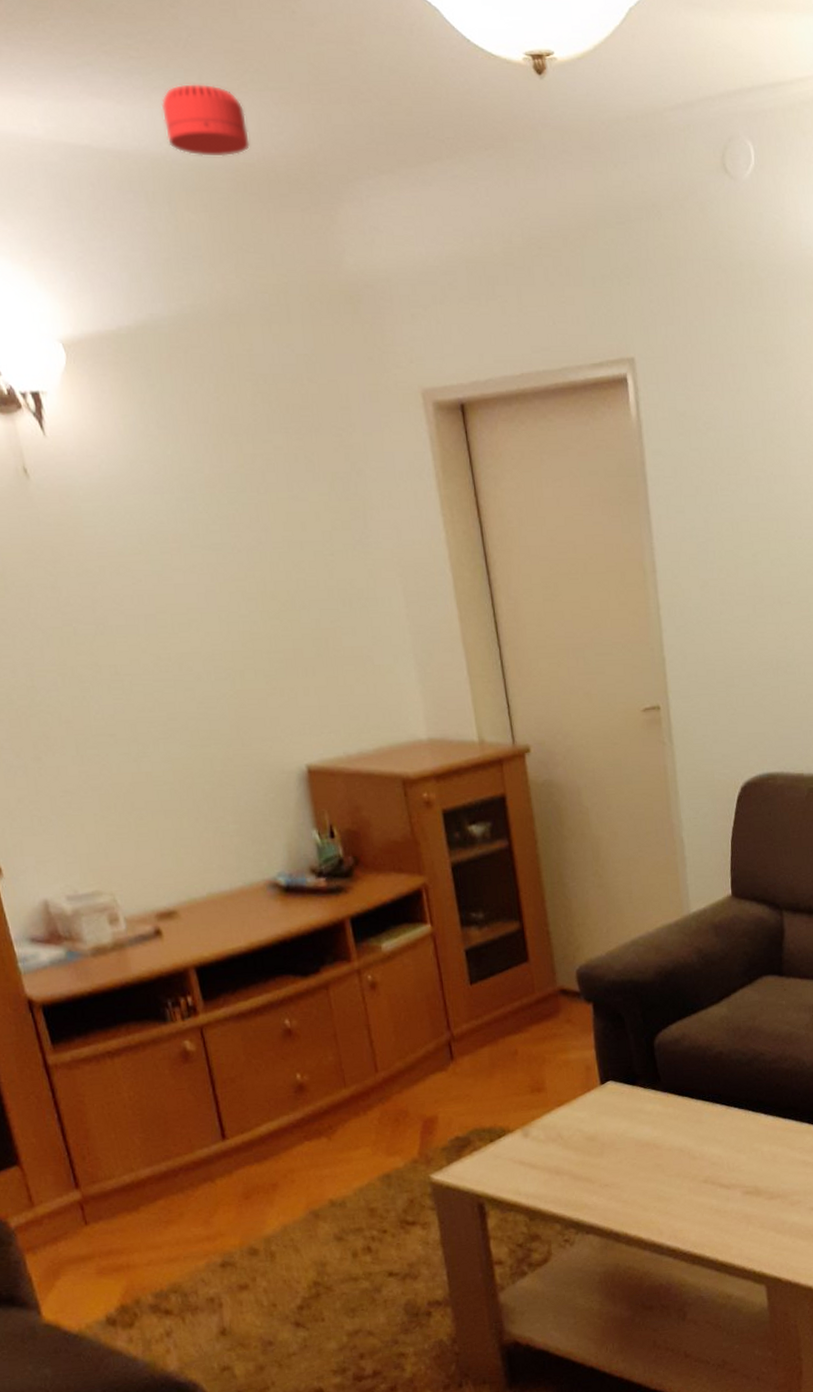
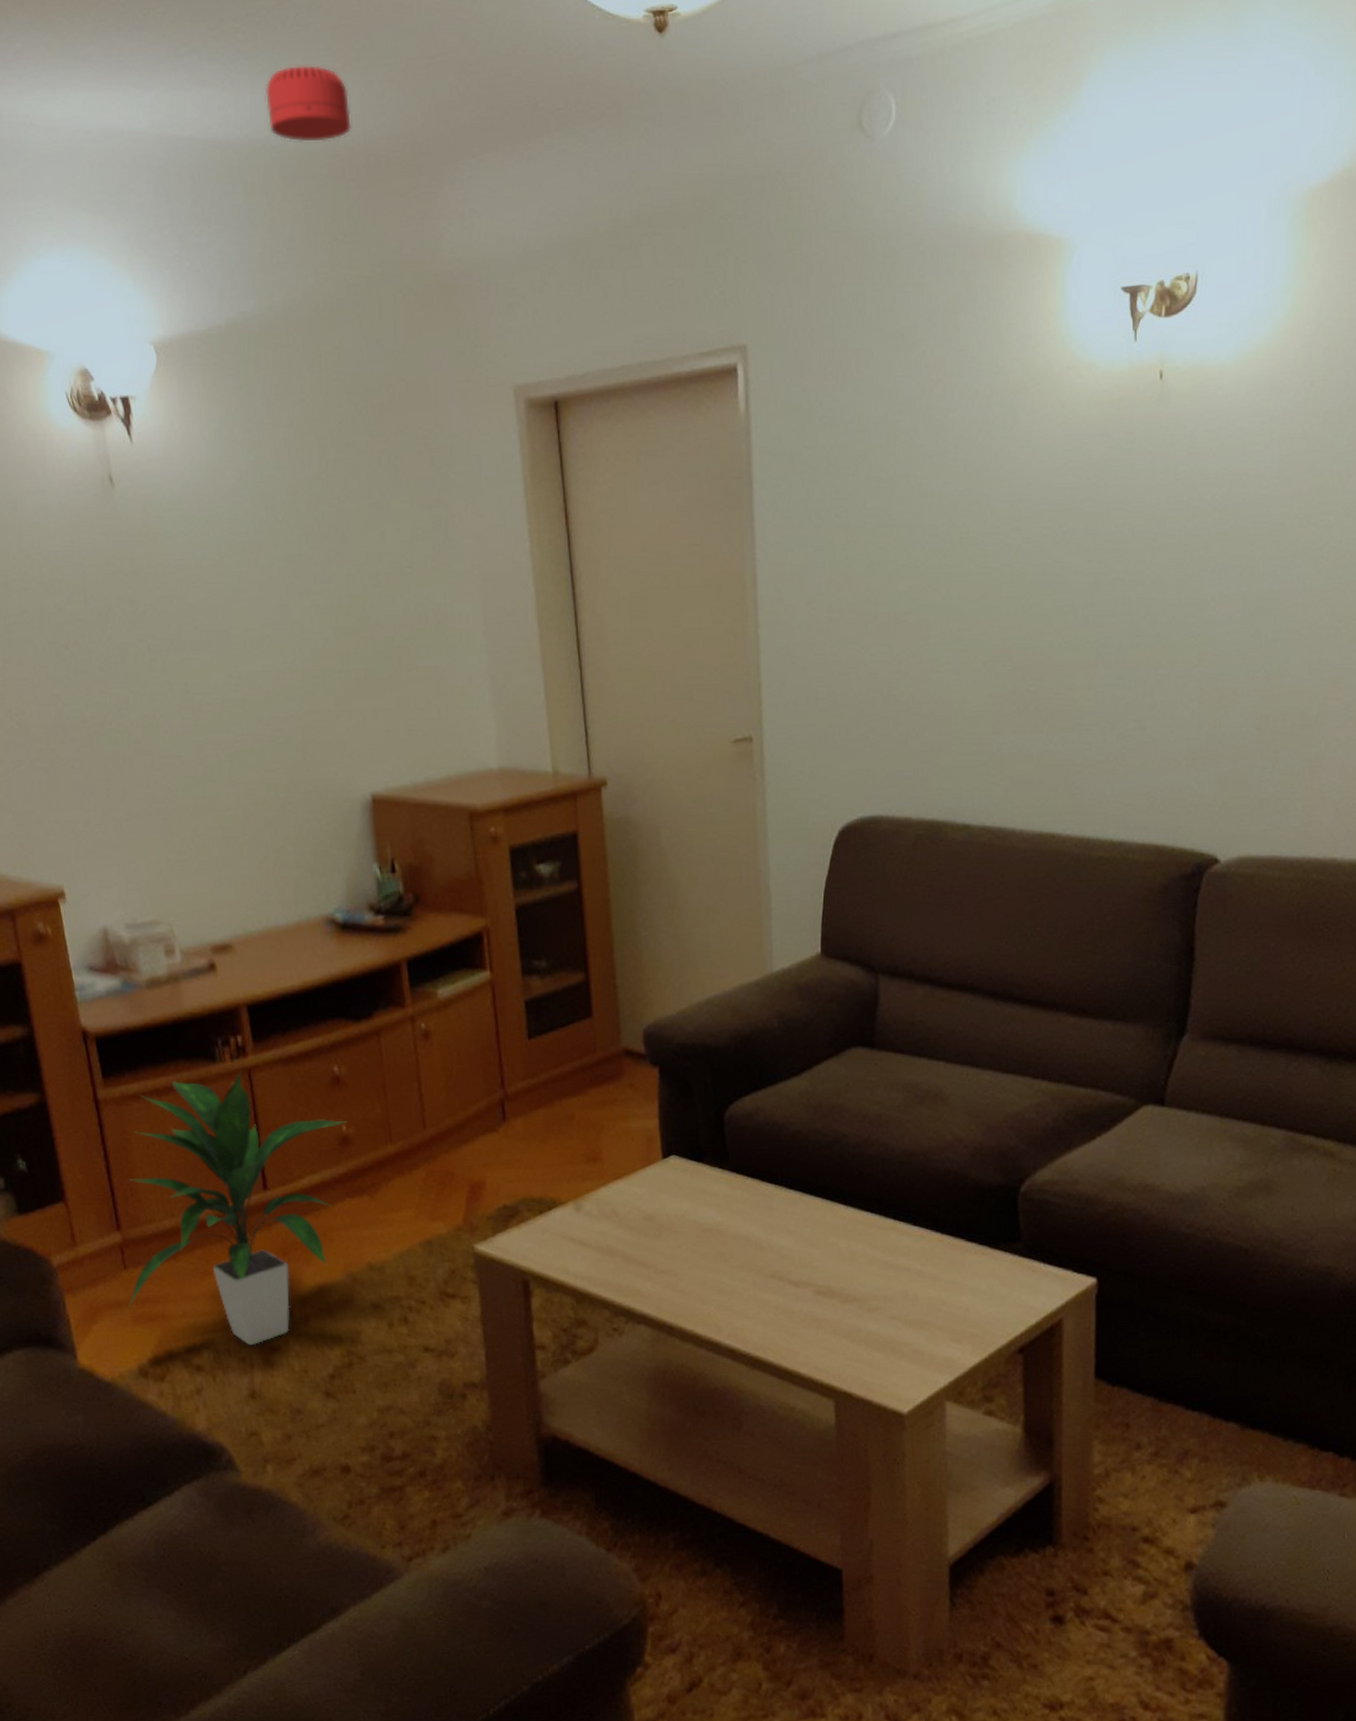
indoor plant: none [85,1028,301,1286] -> present [126,1069,347,1345]

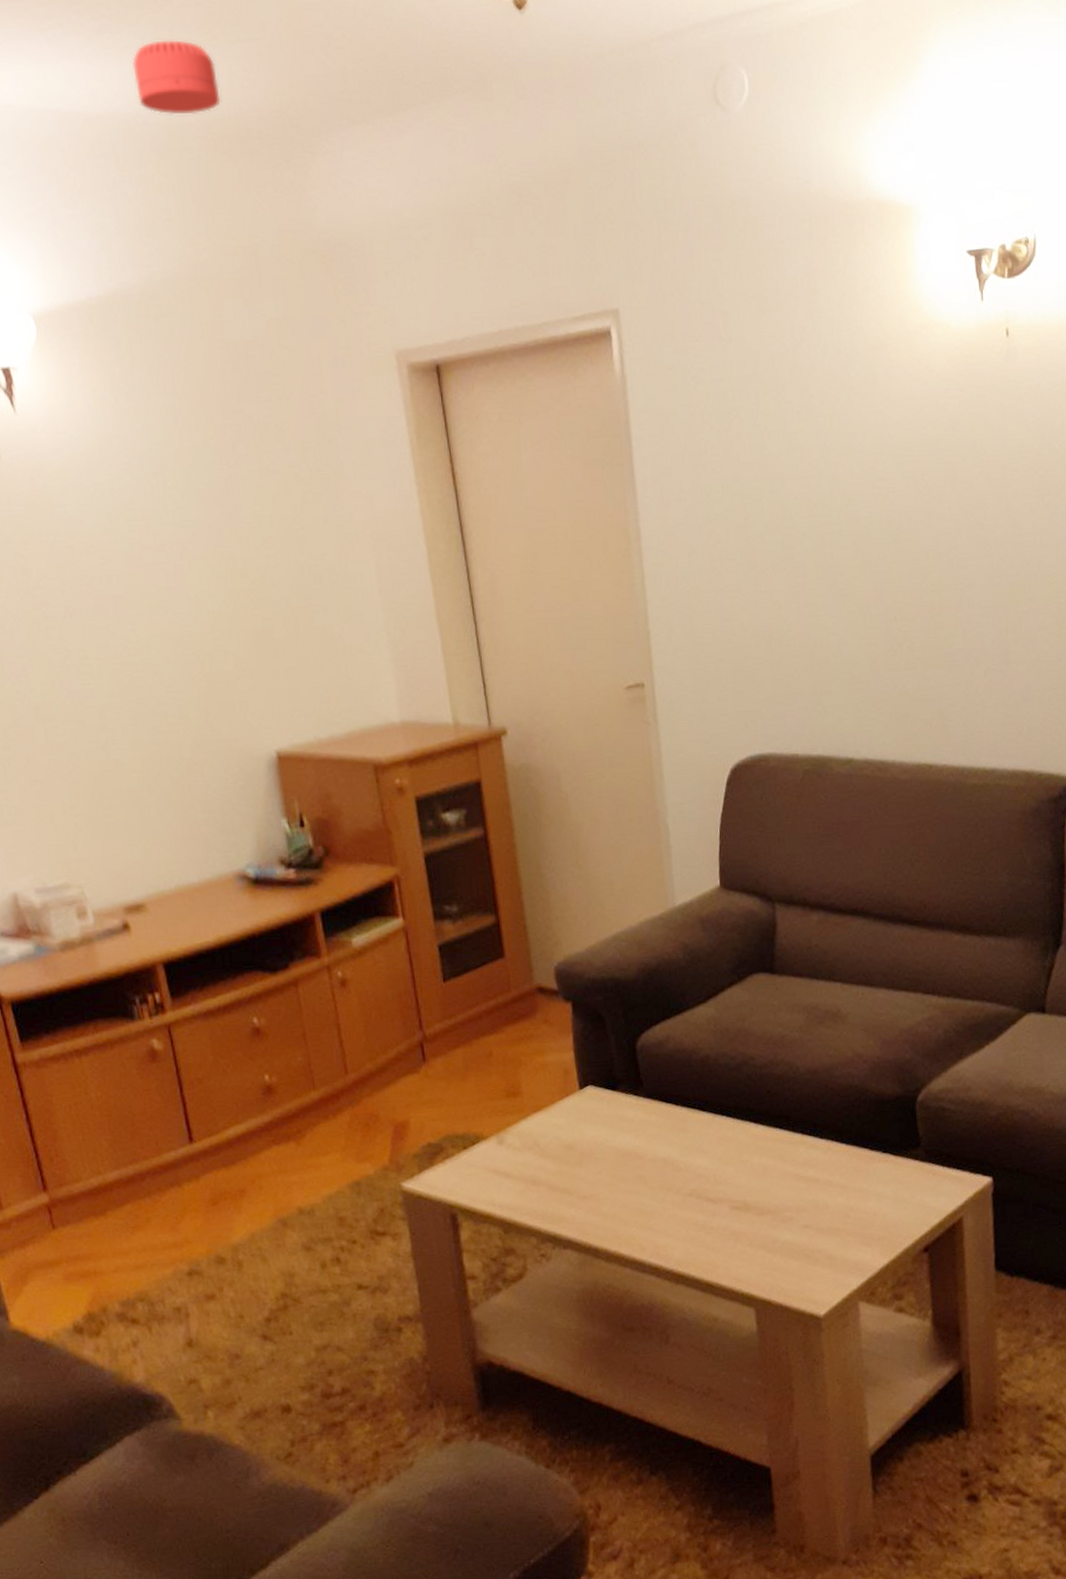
indoor plant: present [126,1069,347,1345] -> none [53,1026,269,1295]

